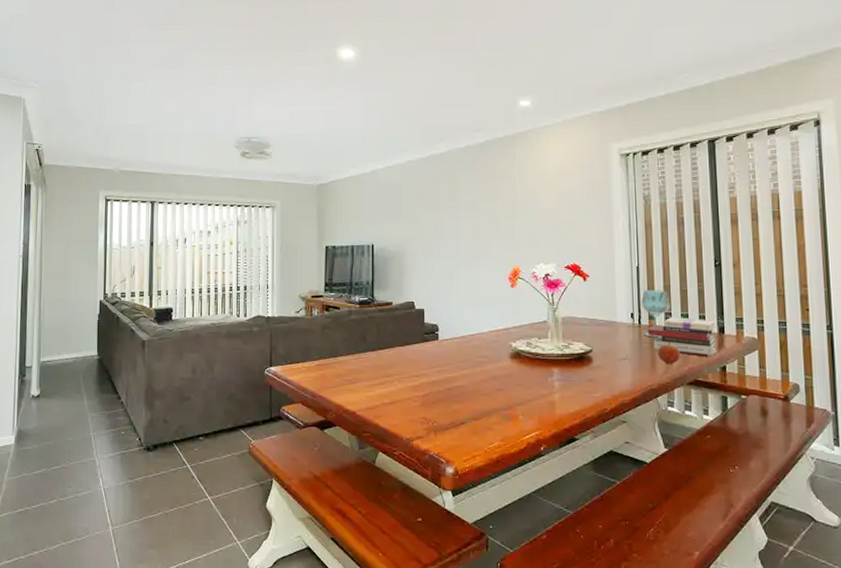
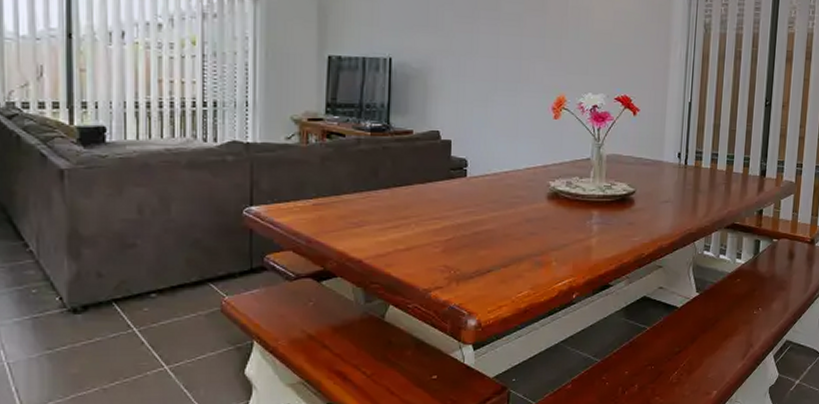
wine glass: present [640,290,670,338] -> none [688,128,718,179]
books: present [648,317,718,357] -> none [693,158,759,200]
fruit: present [658,341,681,364] -> none [700,184,723,208]

